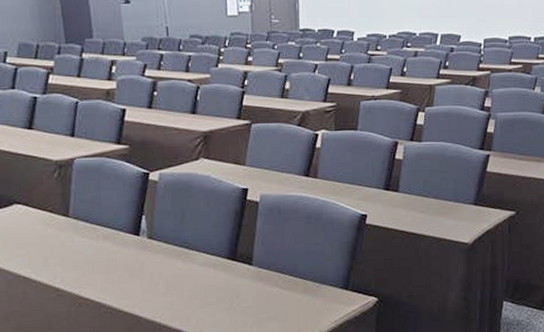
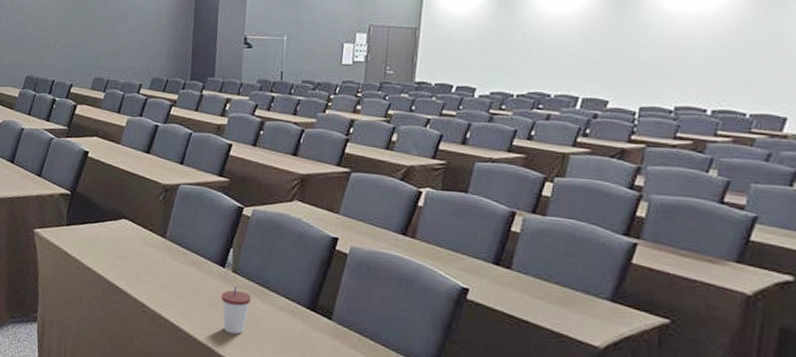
cup: none [140,251,173,298] -> present [221,286,252,335]

